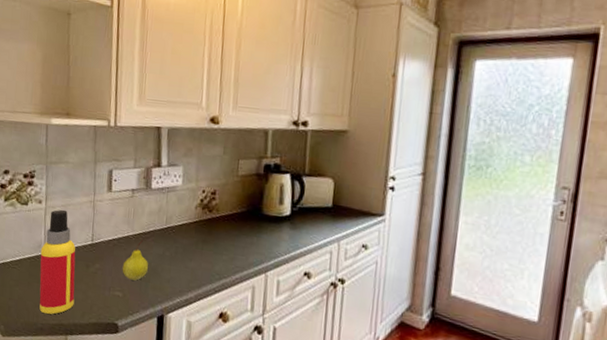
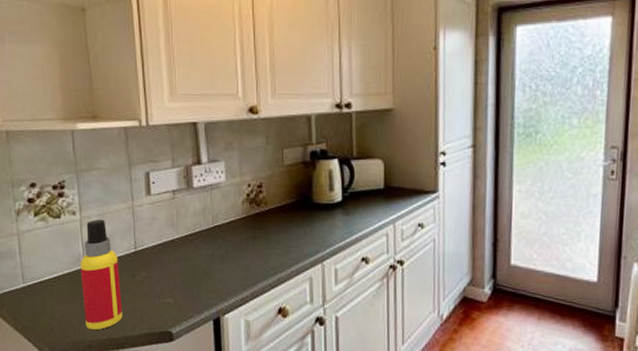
fruit: present [122,239,149,281] -> none [170,242,199,285]

